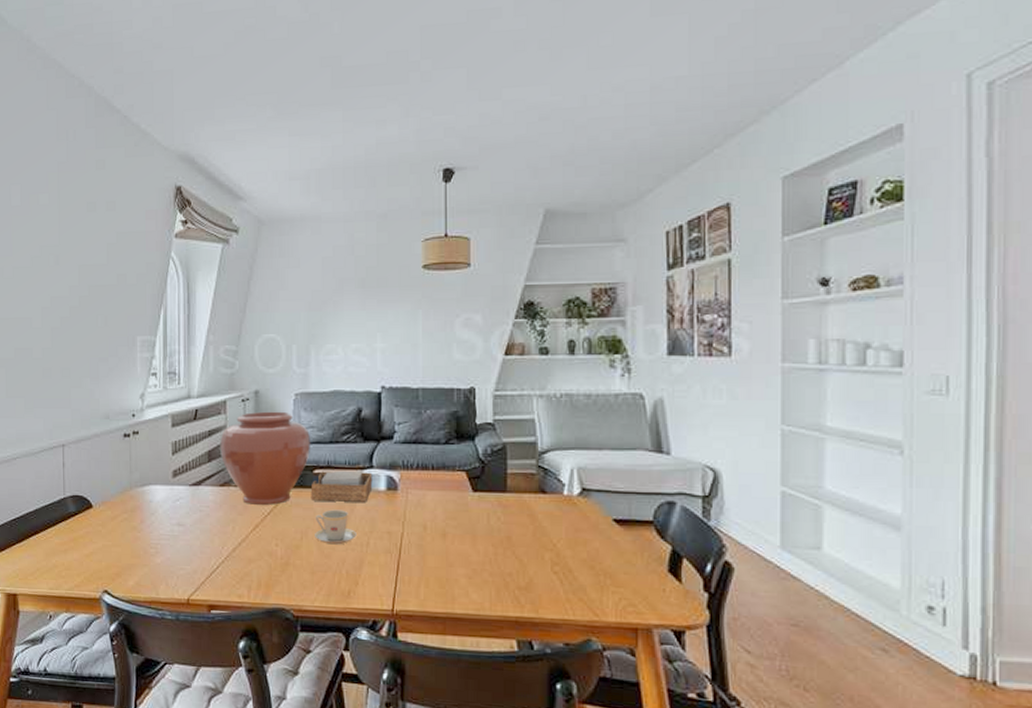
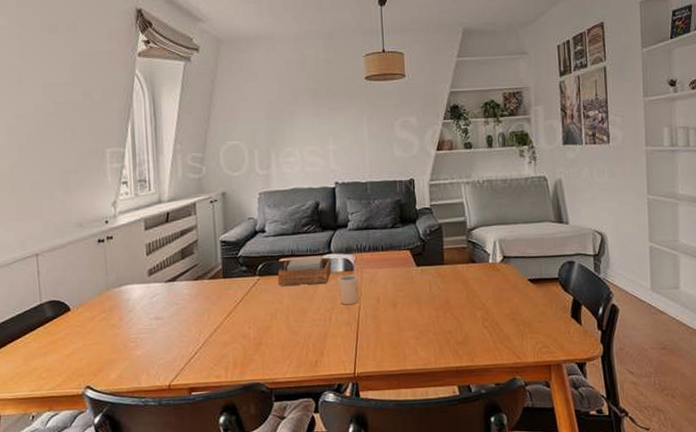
vase: present [220,411,311,505] -> none [192,209,276,294]
teacup: present [315,509,357,545] -> none [282,291,320,323]
mug: none [378,495,403,530] -> present [338,274,360,305]

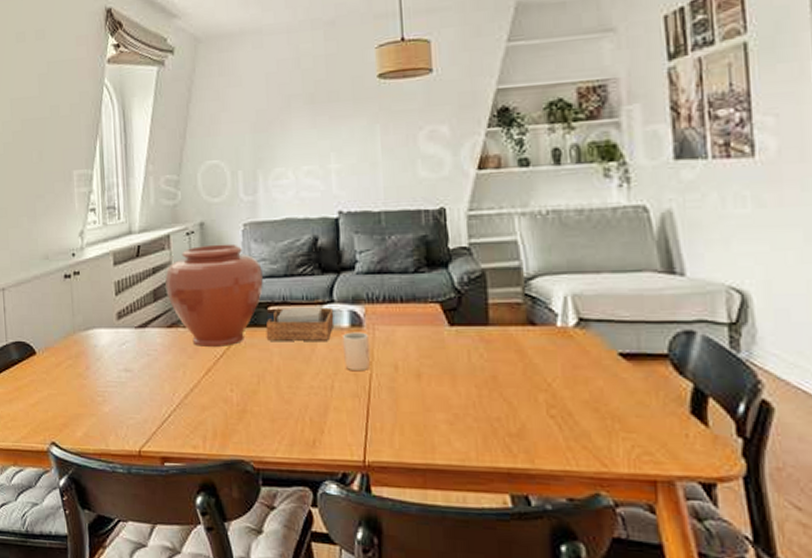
vase: none [192,209,276,294] -> present [165,244,264,347]

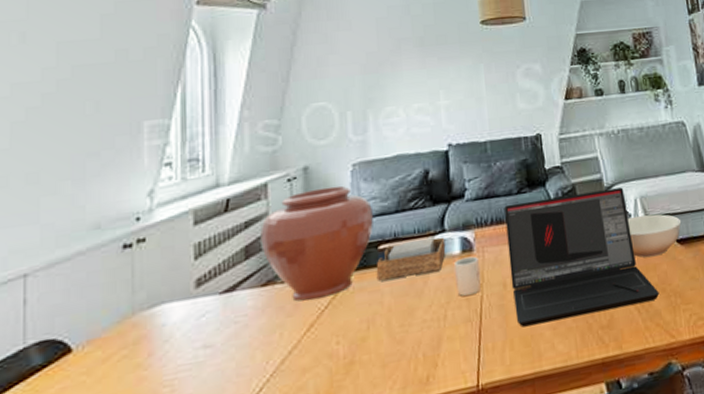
laptop: none [399,280,590,418] -> present [504,187,659,327]
bowl: none [552,316,630,368] -> present [627,214,682,258]

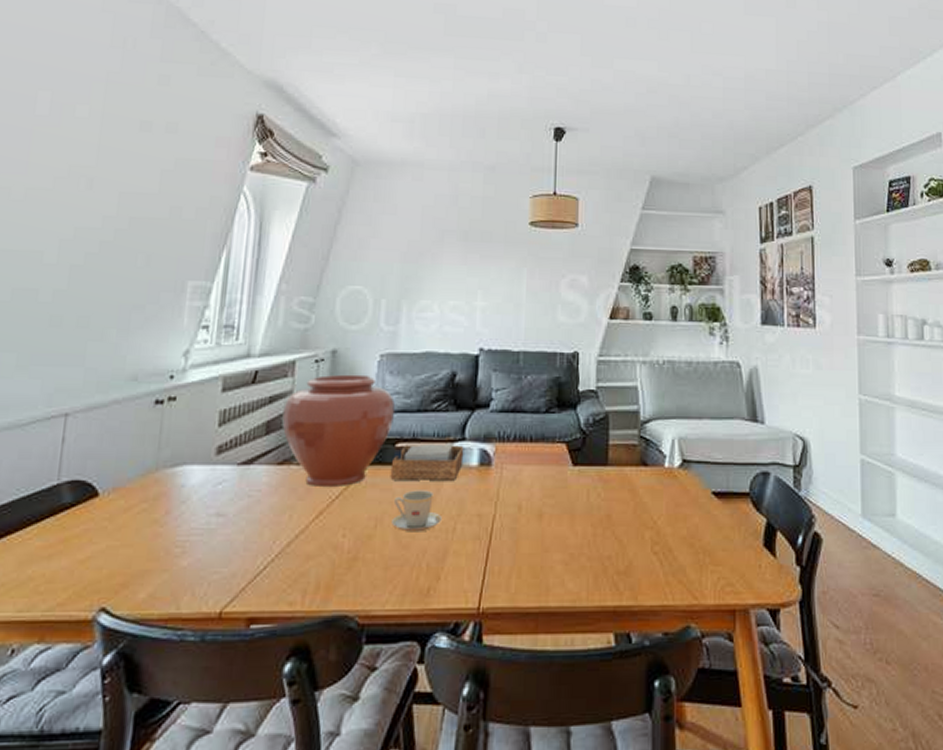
teacup: none [383,284,432,328] -> present [392,490,442,532]
mug: present [454,256,482,296] -> none [468,471,497,513]
laptop: present [504,187,659,327] -> none [527,422,686,556]
bowl: present [627,214,682,258] -> none [661,458,722,506]

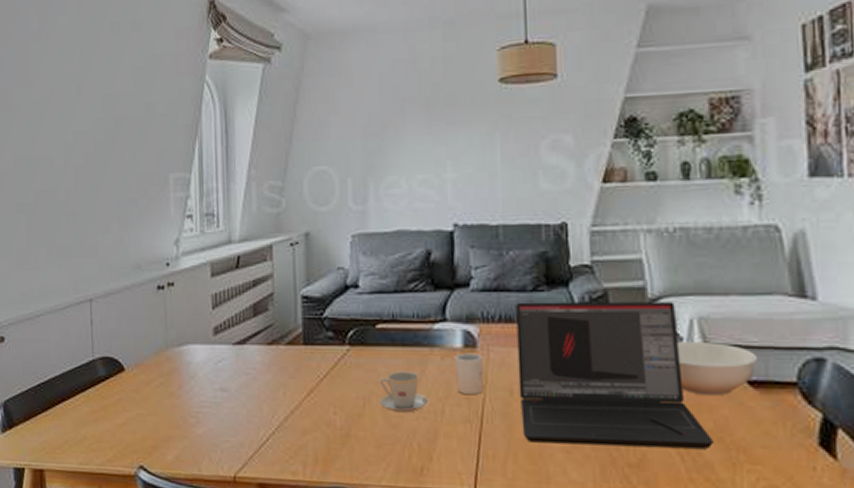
vase: present [282,374,396,486] -> none [266,256,372,366]
napkin holder: present [390,443,464,480] -> none [373,324,447,362]
mug: none [468,471,497,513] -> present [454,353,485,396]
laptop: none [527,422,686,556] -> present [516,302,714,449]
bowl: none [661,458,722,506] -> present [676,341,758,396]

